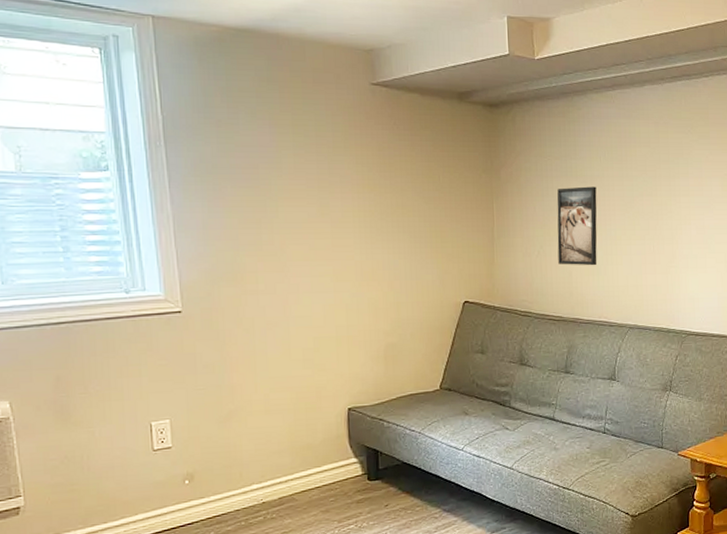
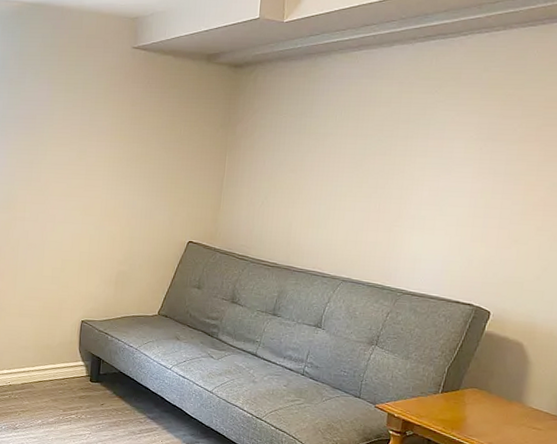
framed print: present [557,186,597,266] -> none [280,143,328,219]

